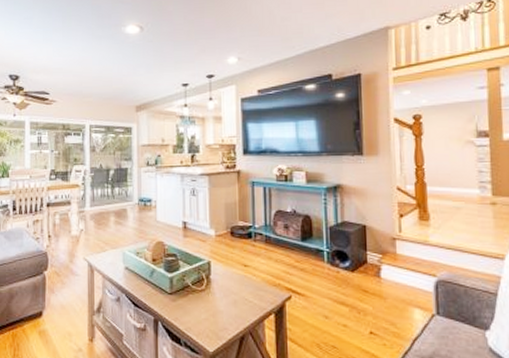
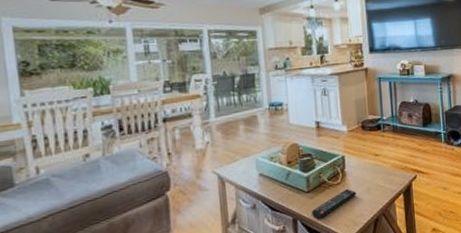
remote control: none [173,298,222,325] -> present [312,189,357,220]

